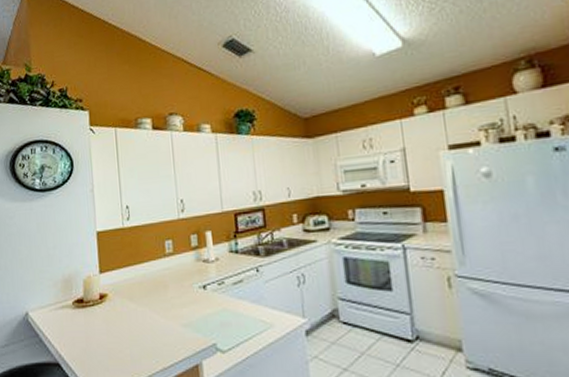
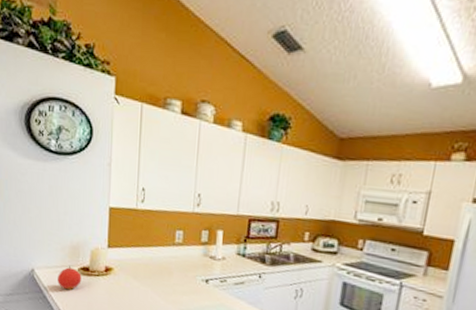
fruit: none [52,300,77,327] -> present [58,265,82,290]

